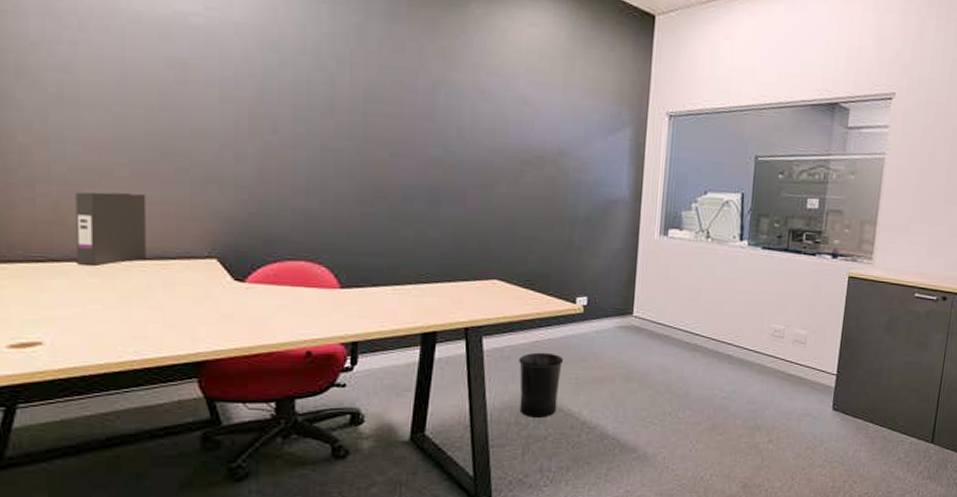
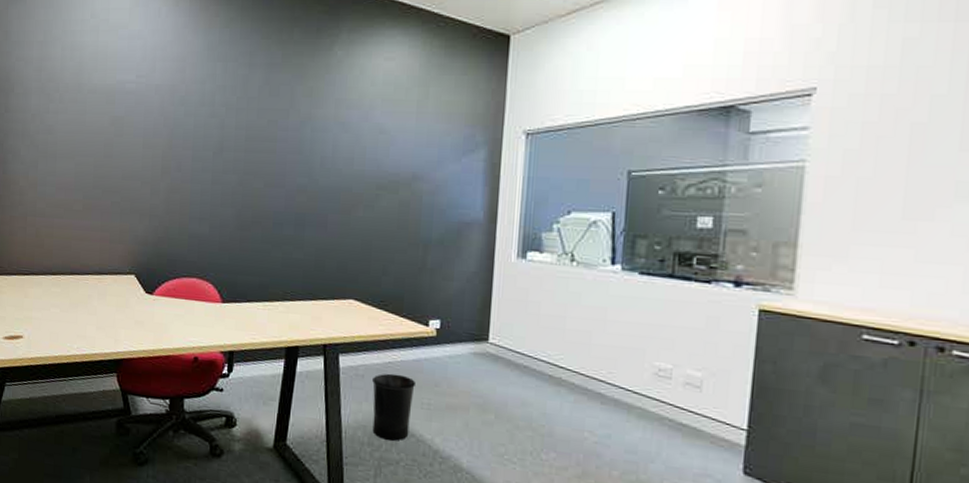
binder: present [75,192,147,266] -> none [47,222,92,279]

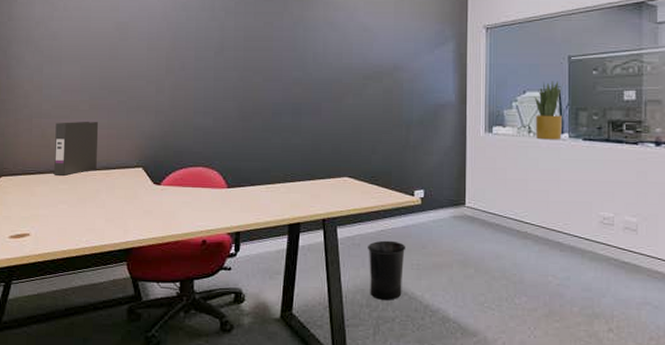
binder: none [47,222,92,279] -> present [54,121,99,176]
planter: none [579,200,619,272] -> present [534,81,563,140]

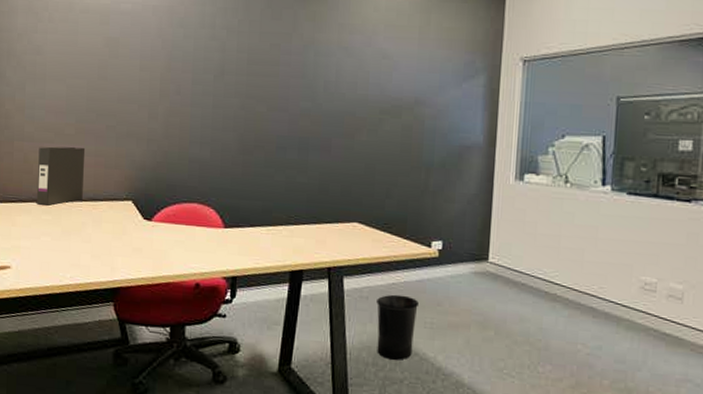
planter: present [534,81,563,140] -> none [572,125,609,193]

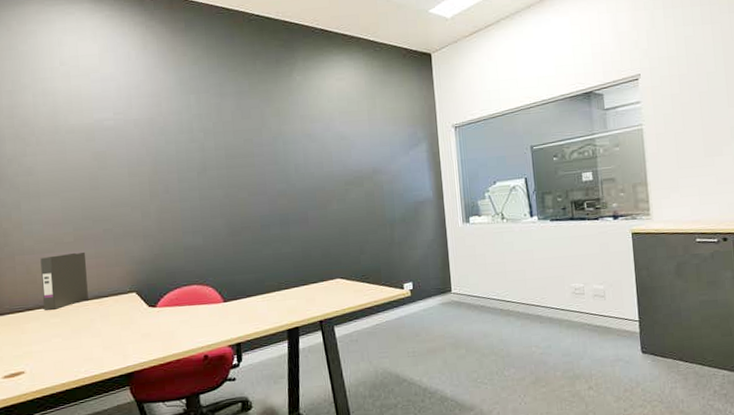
waste bin: present [377,294,418,360] -> none [365,332,401,389]

